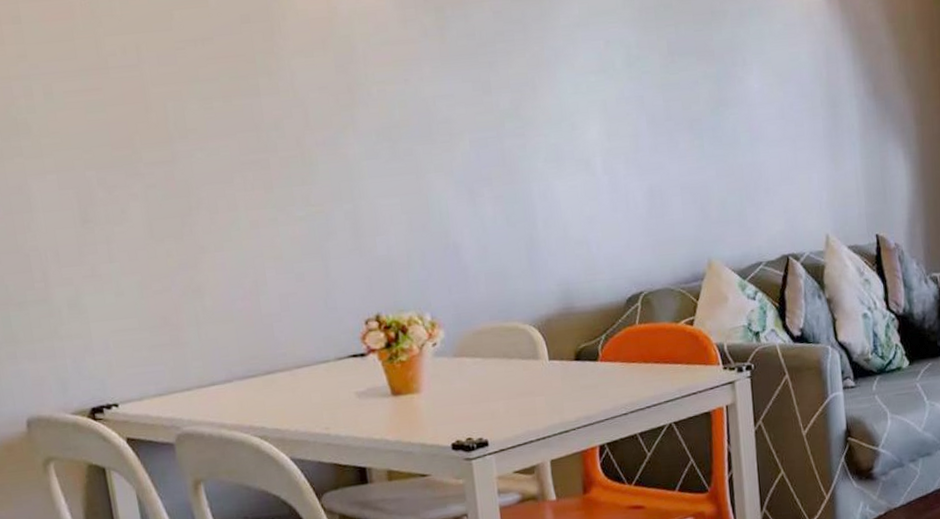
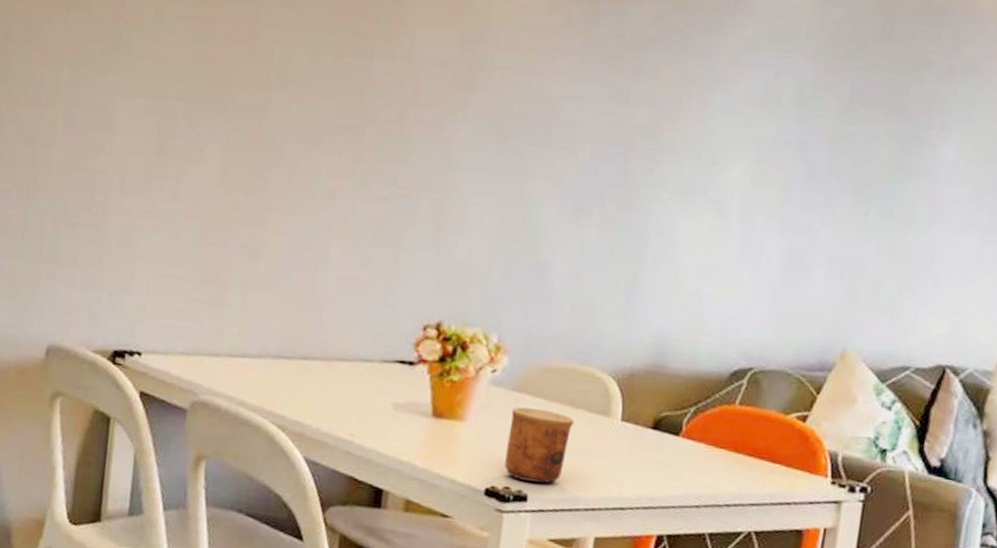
cup: none [457,366,512,430] -> present [504,407,575,483]

